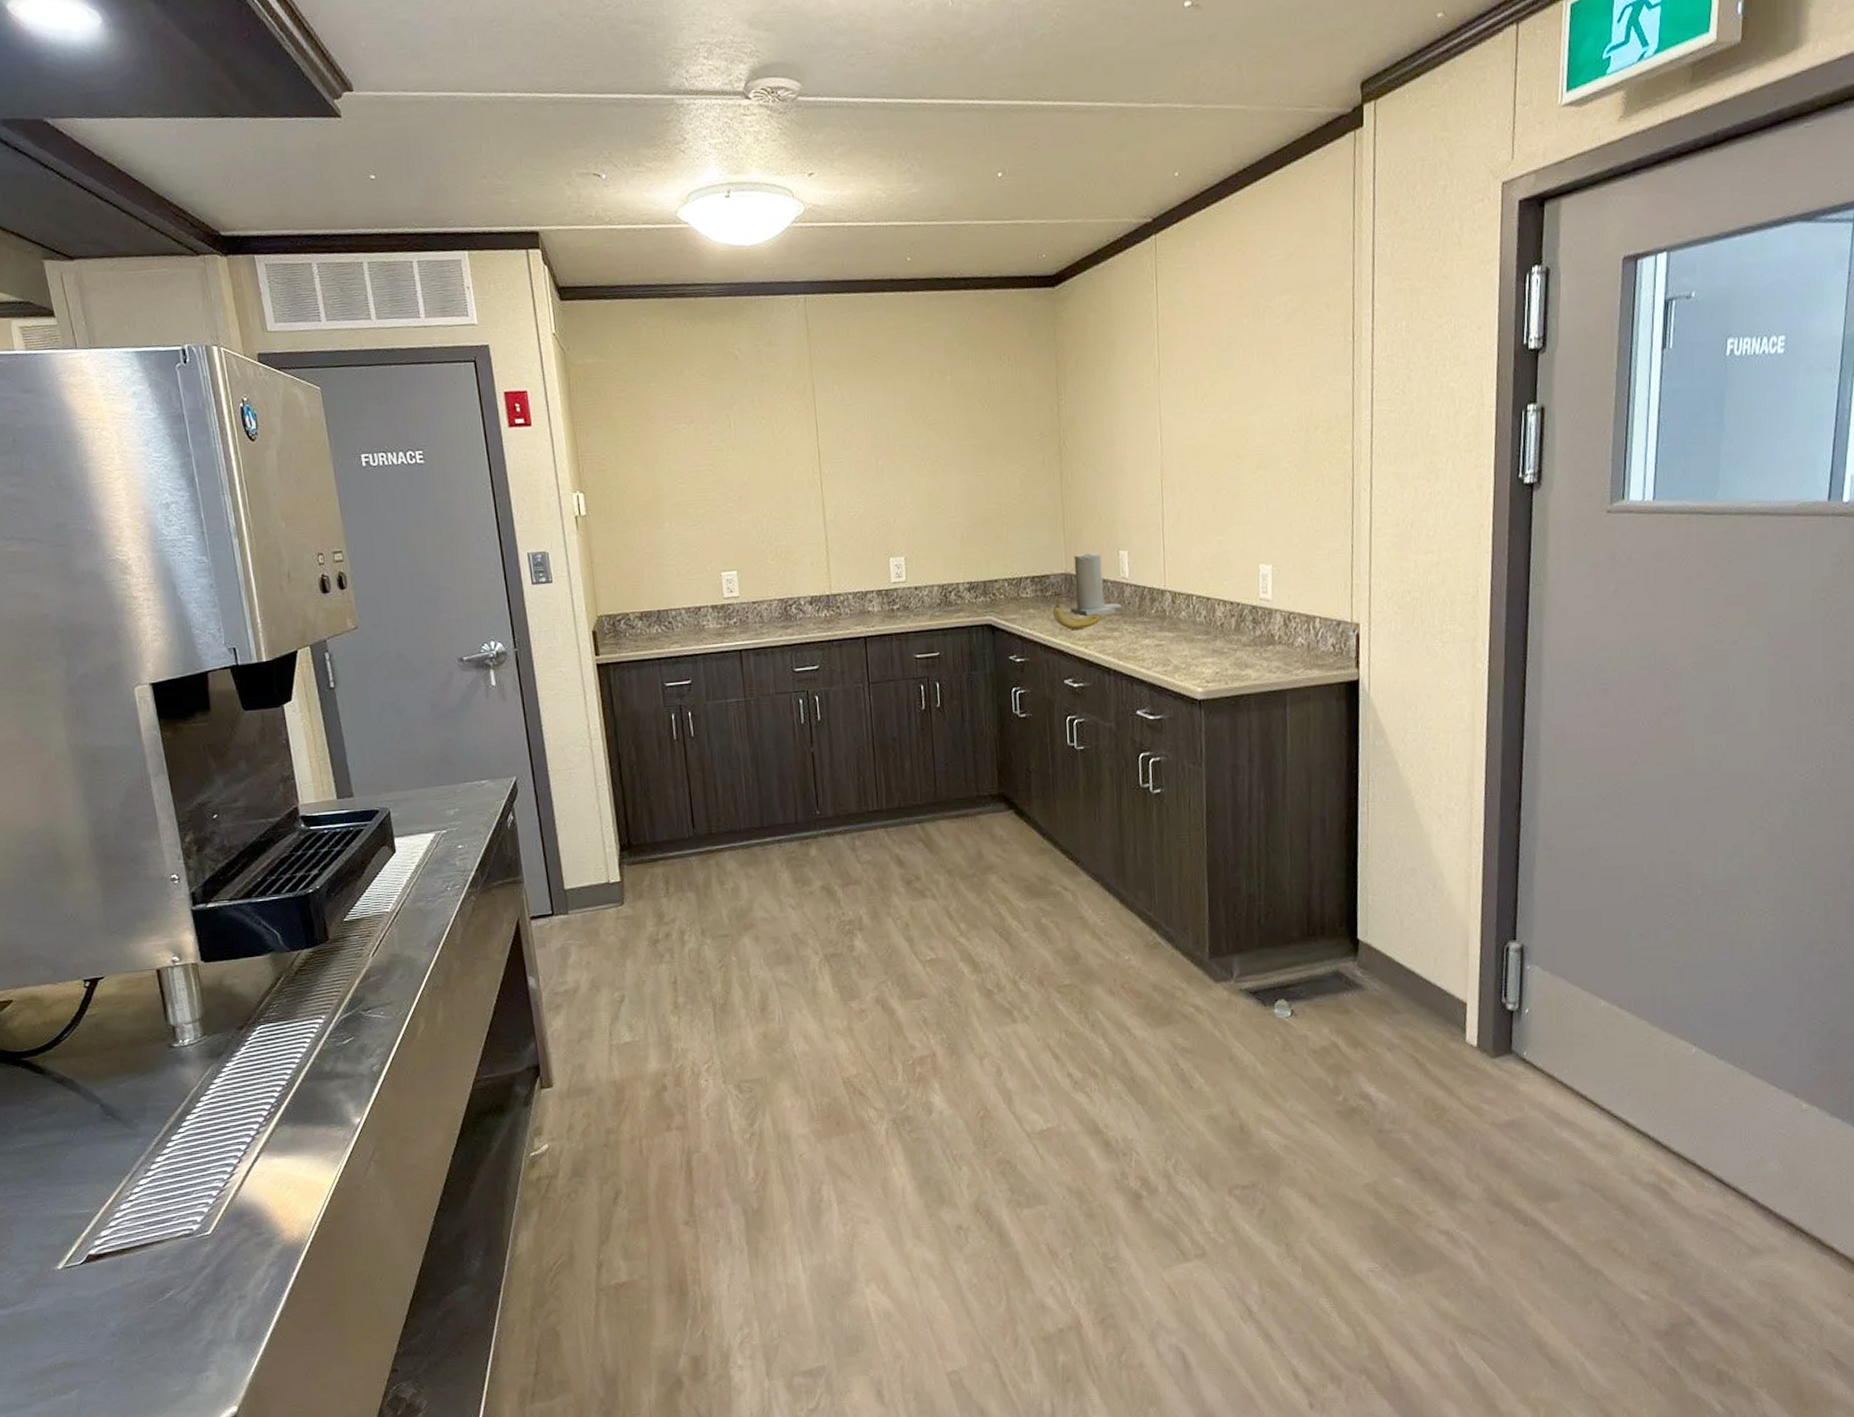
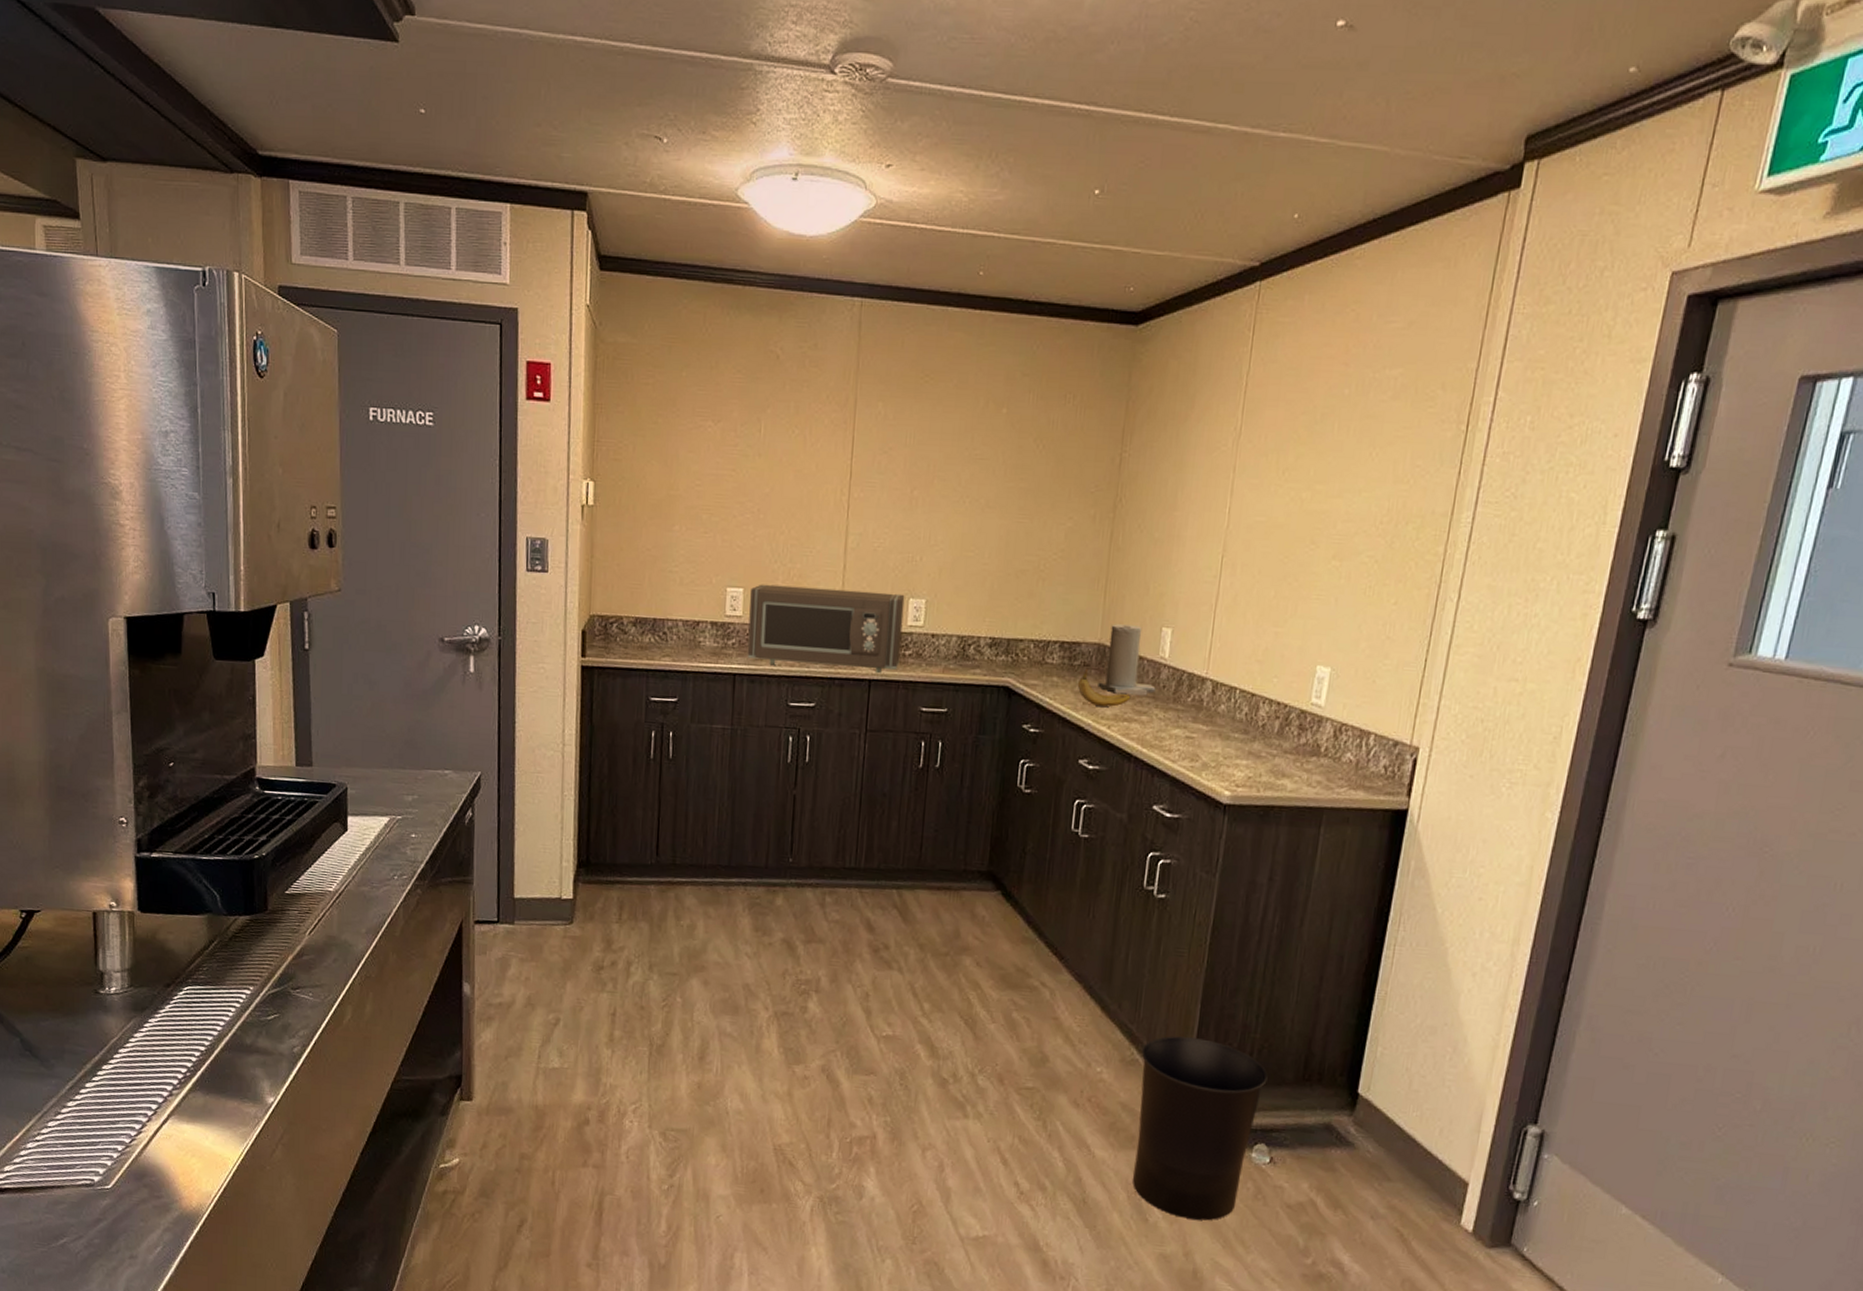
microwave: none [744,555,890,638] -> present [747,584,905,674]
waste bin: none [1162,913,1277,1079] -> present [1133,1036,1268,1221]

